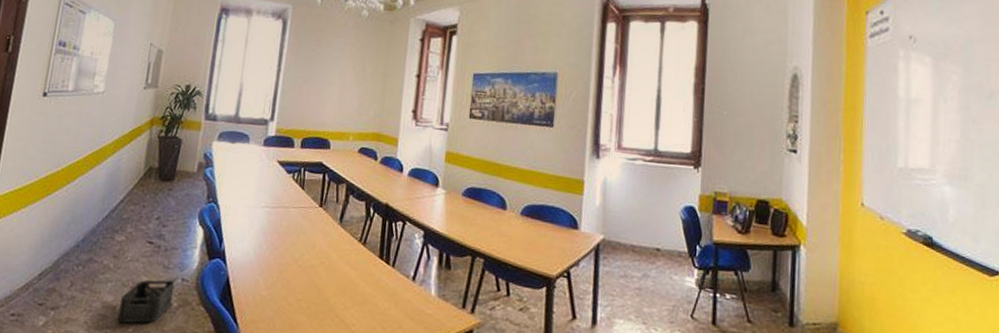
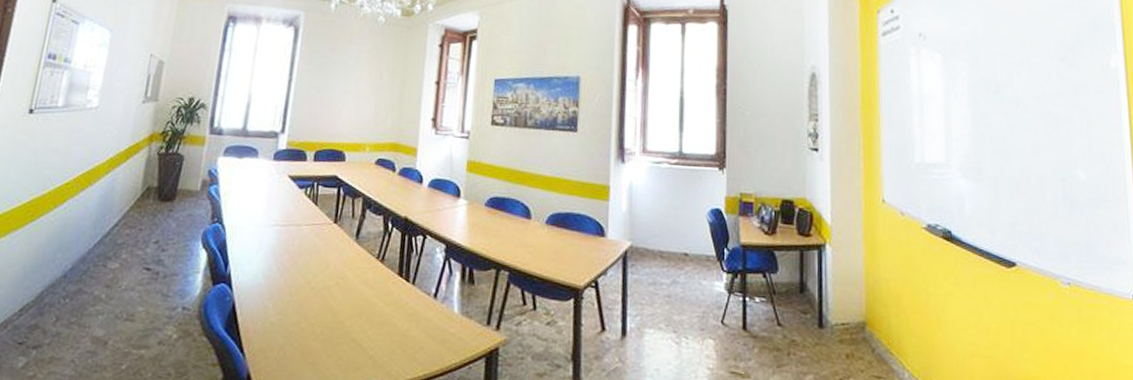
storage bin: present [117,280,175,324] -> none [108,309,175,360]

